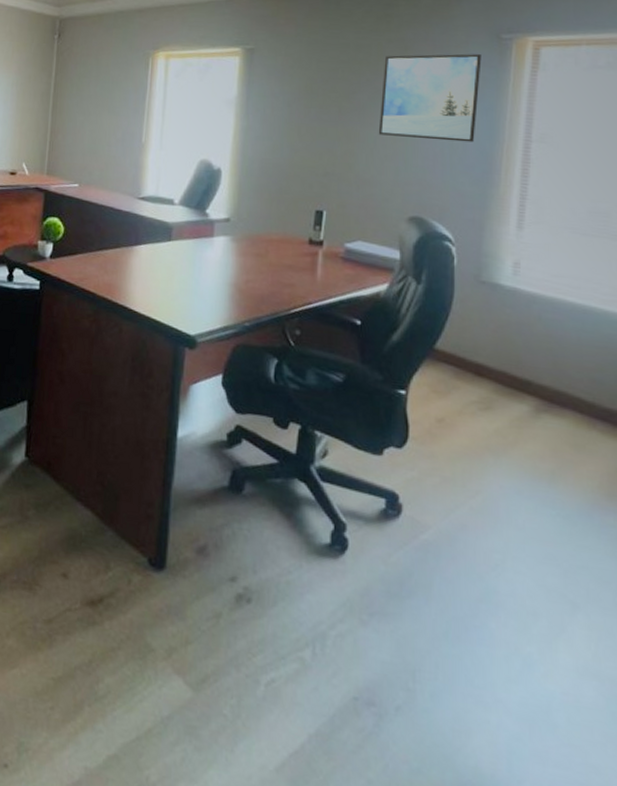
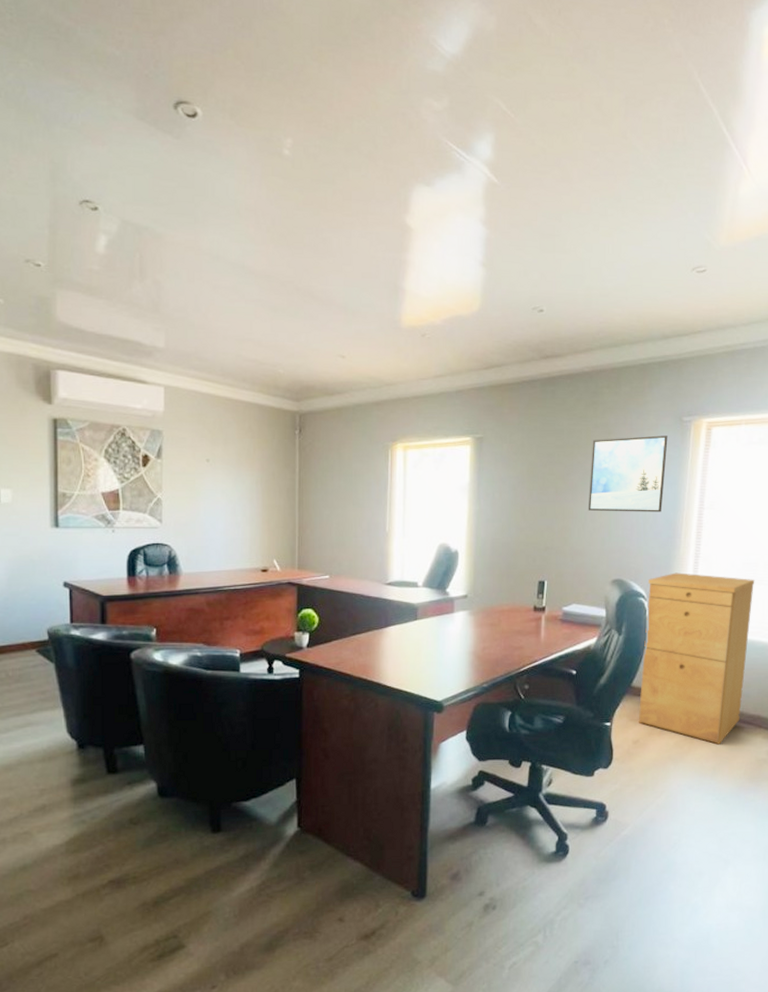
filing cabinet: none [443,215,607,442] -> present [638,572,755,745]

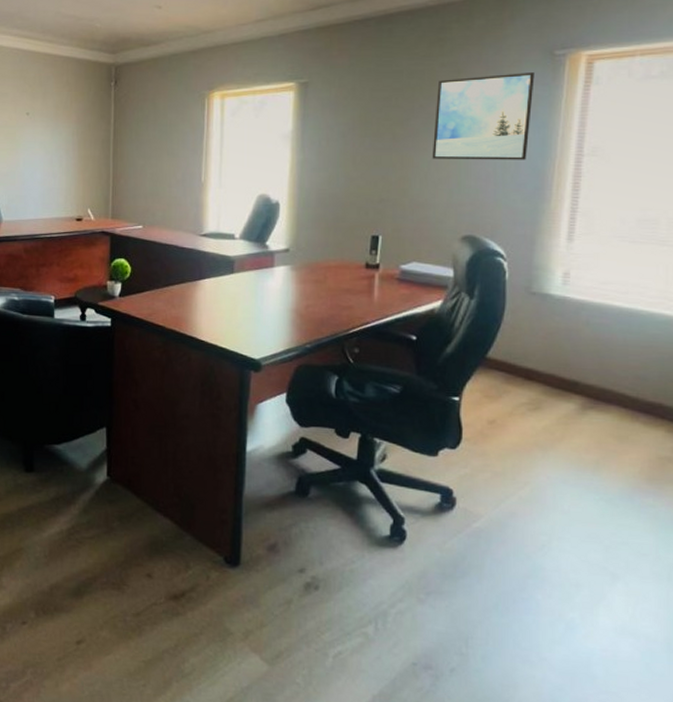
filing cabinet: present [638,572,755,745] -> none [495,229,655,434]

